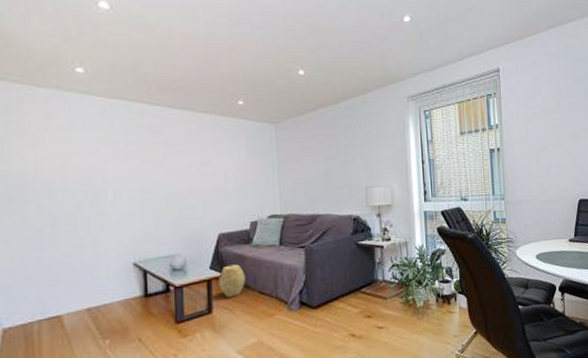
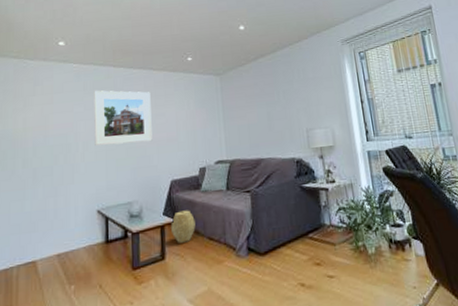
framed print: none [124,130,197,194] -> present [94,90,153,146]

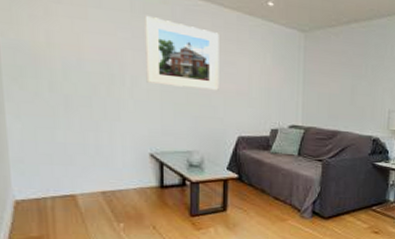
woven basket: present [171,210,196,243] -> none [235,168,261,198]

